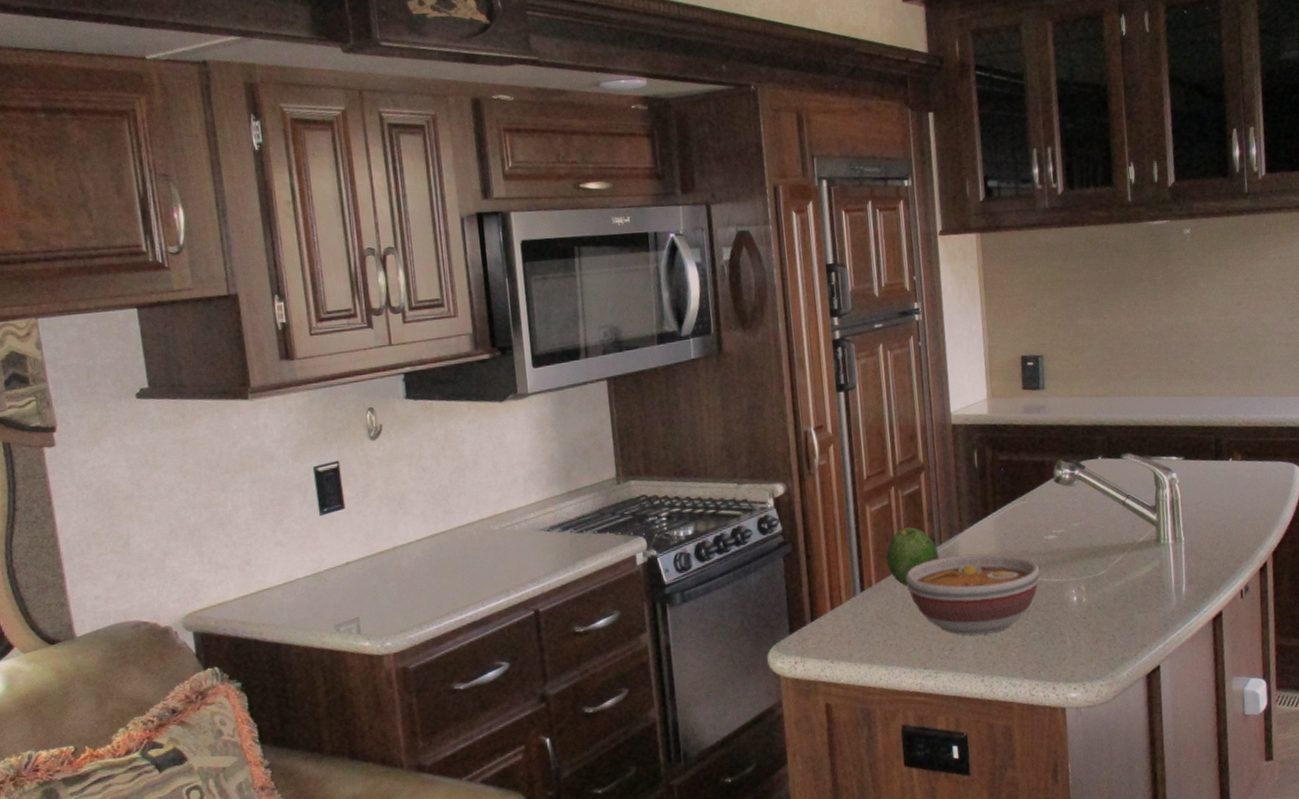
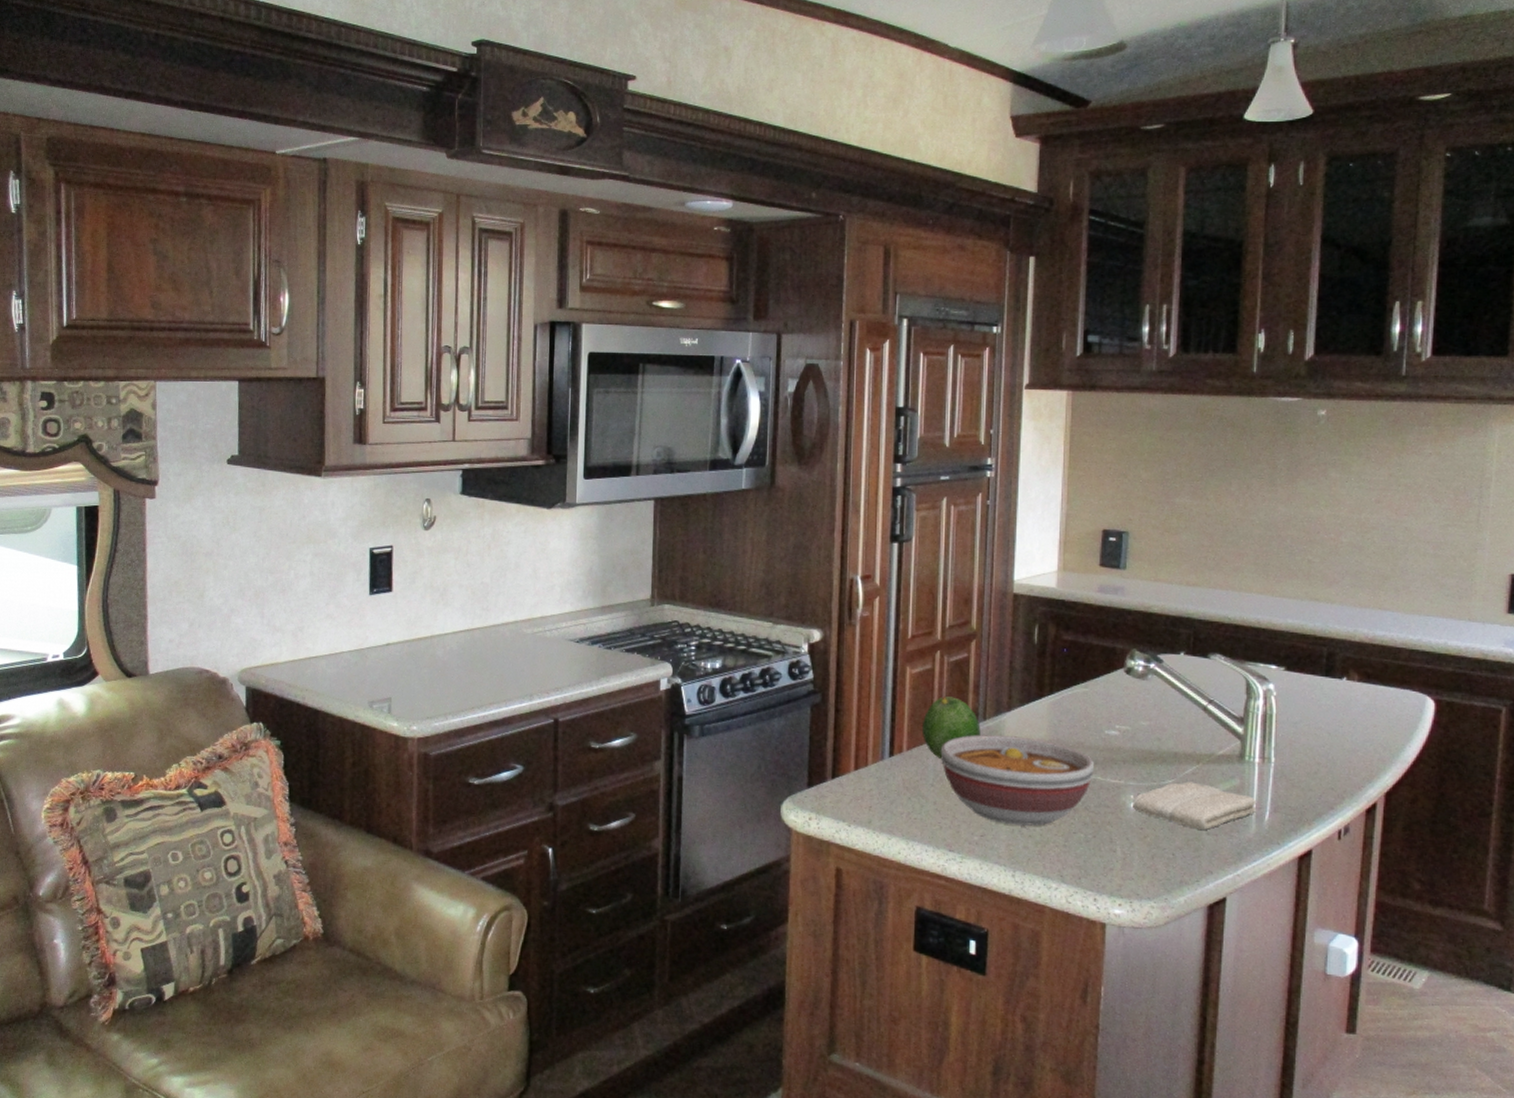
washcloth: none [1075,569,1175,610] -> present [1133,781,1257,830]

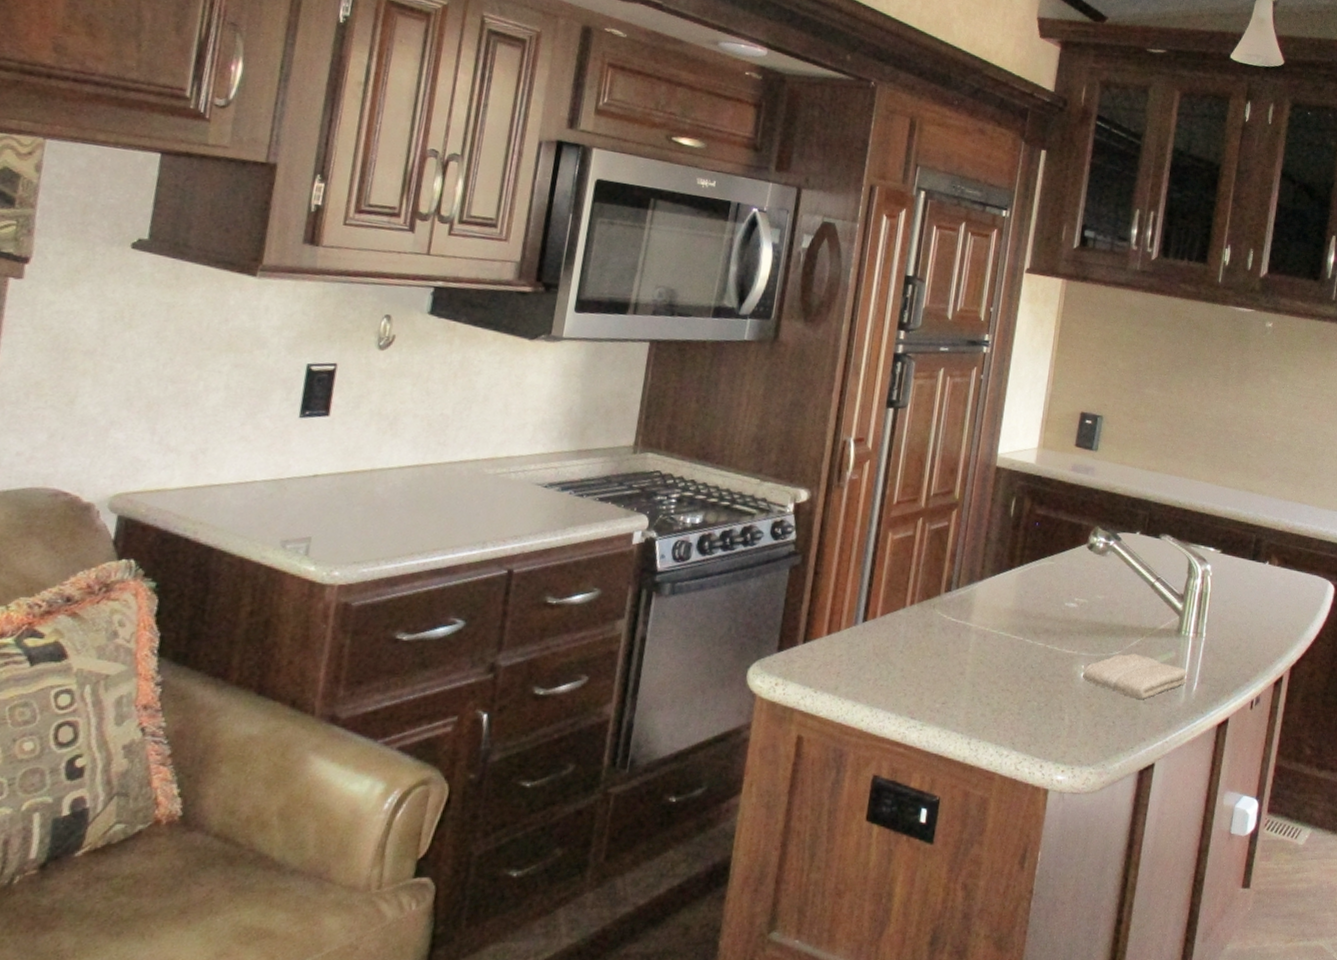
fruit: present [921,696,981,760] -> none [897,563,953,627]
bowl: present [941,735,1094,826] -> none [912,602,1053,694]

